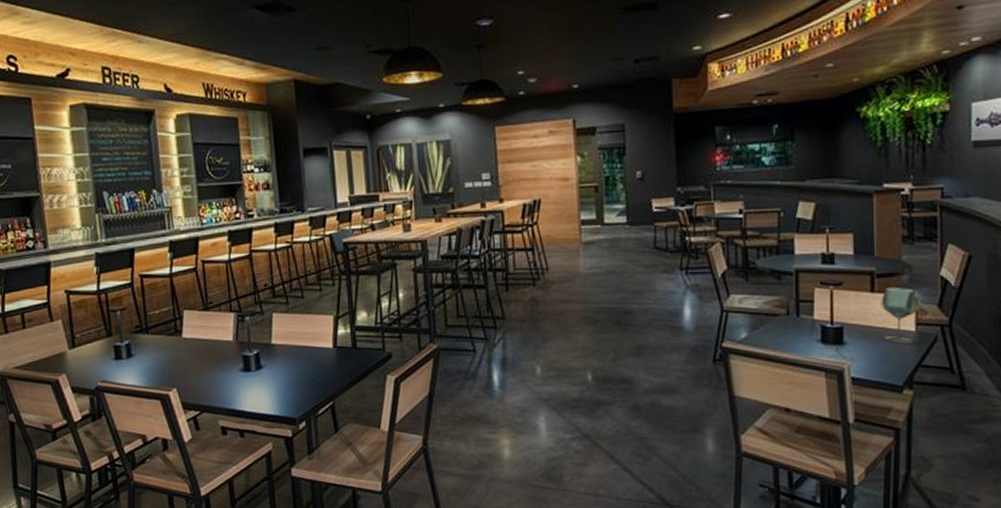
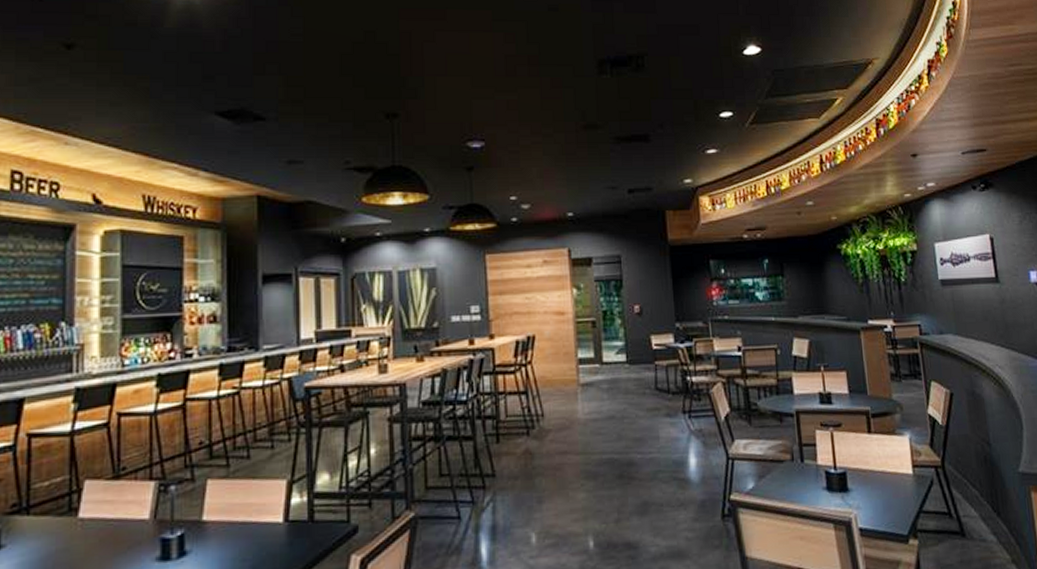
wine glass: present [881,287,920,345] -> none [878,427,914,490]

